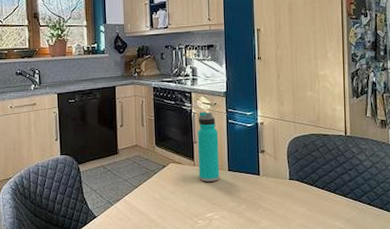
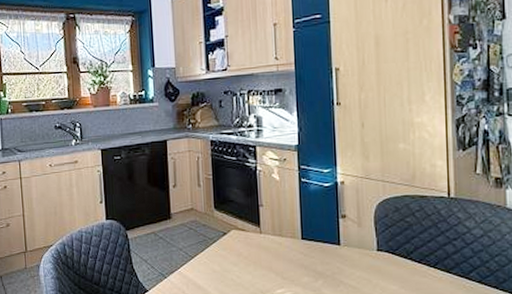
water bottle: present [197,111,220,182] -> none [263,168,291,252]

